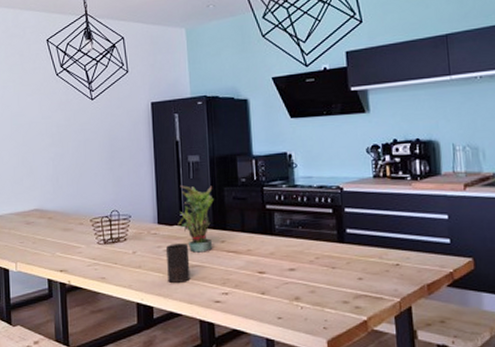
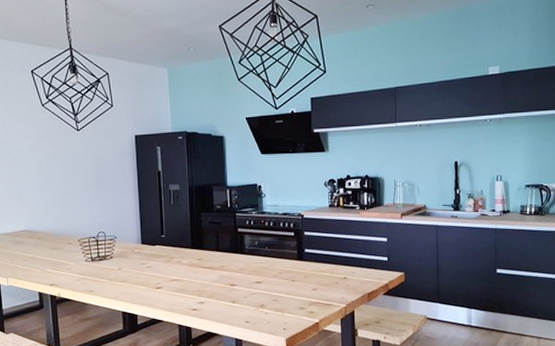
cup: present [165,243,190,283] -> none [148,261,171,294]
potted plant: present [177,185,214,253] -> none [159,211,192,269]

